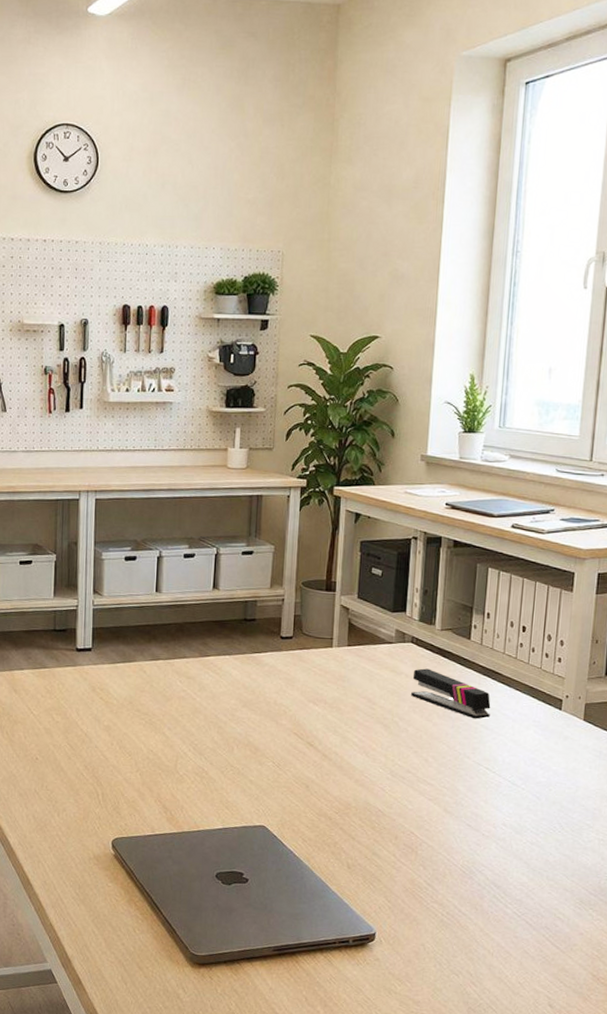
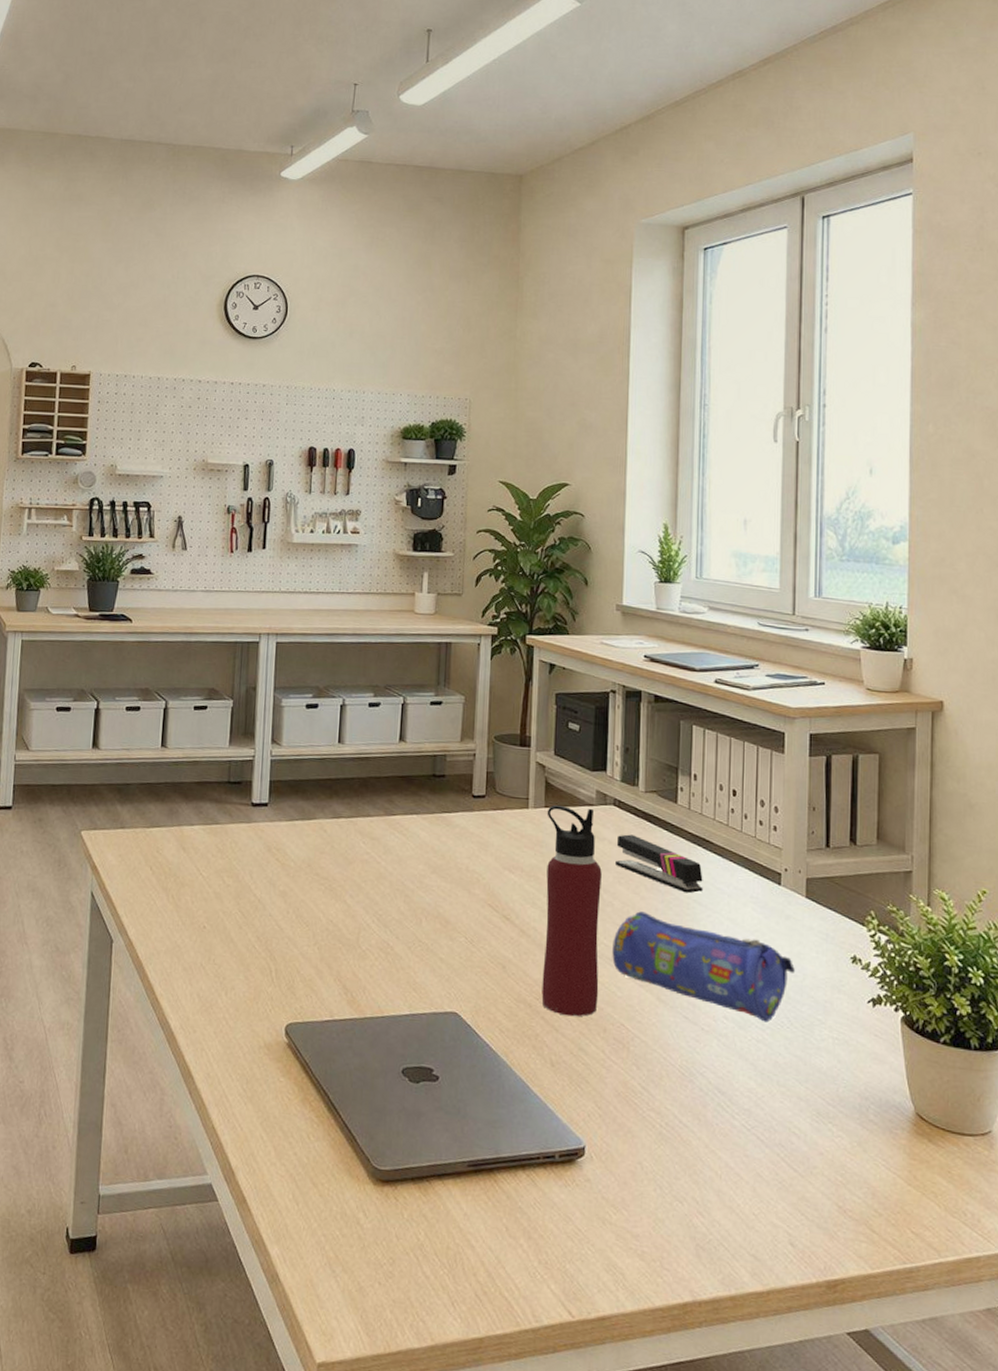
water bottle: none [340,643,398,827] -> present [541,804,602,1017]
pencil case: none [405,736,570,828] -> present [612,911,796,1023]

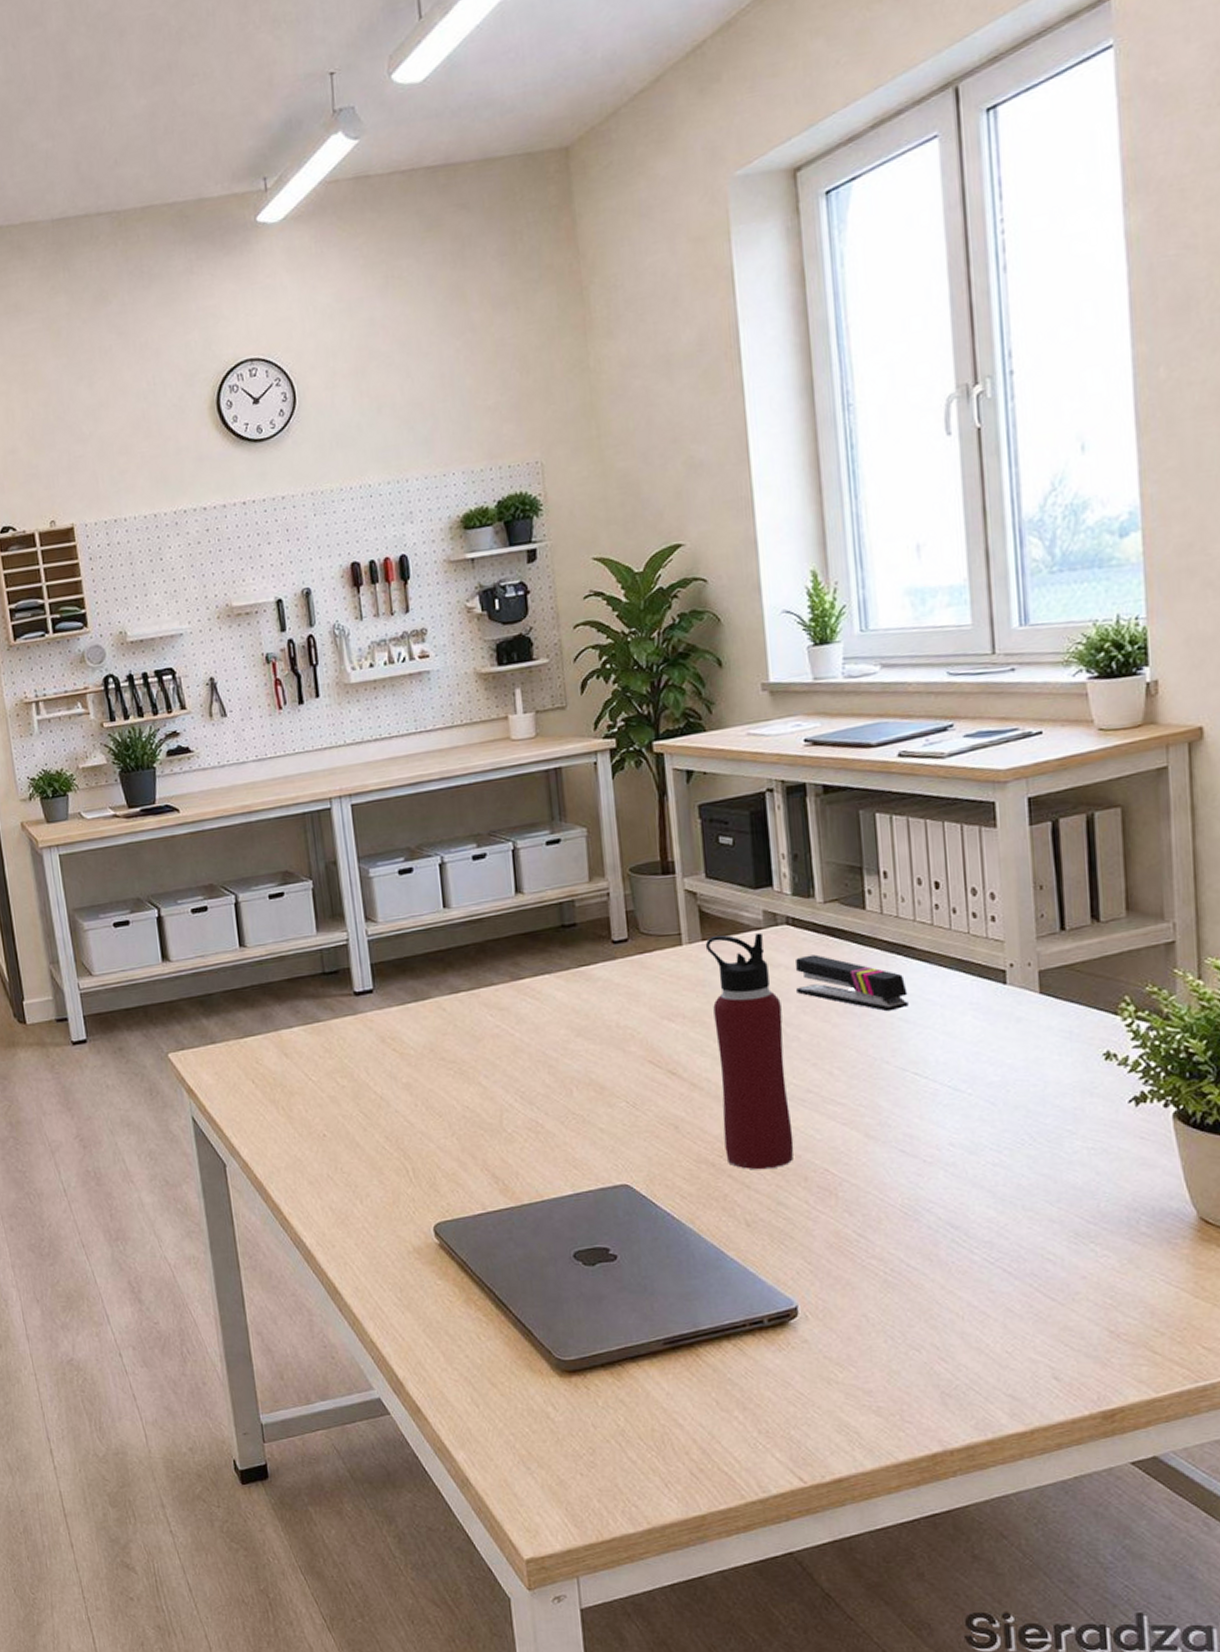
pencil case: present [612,911,796,1023] -> none [804,1040,1035,1143]

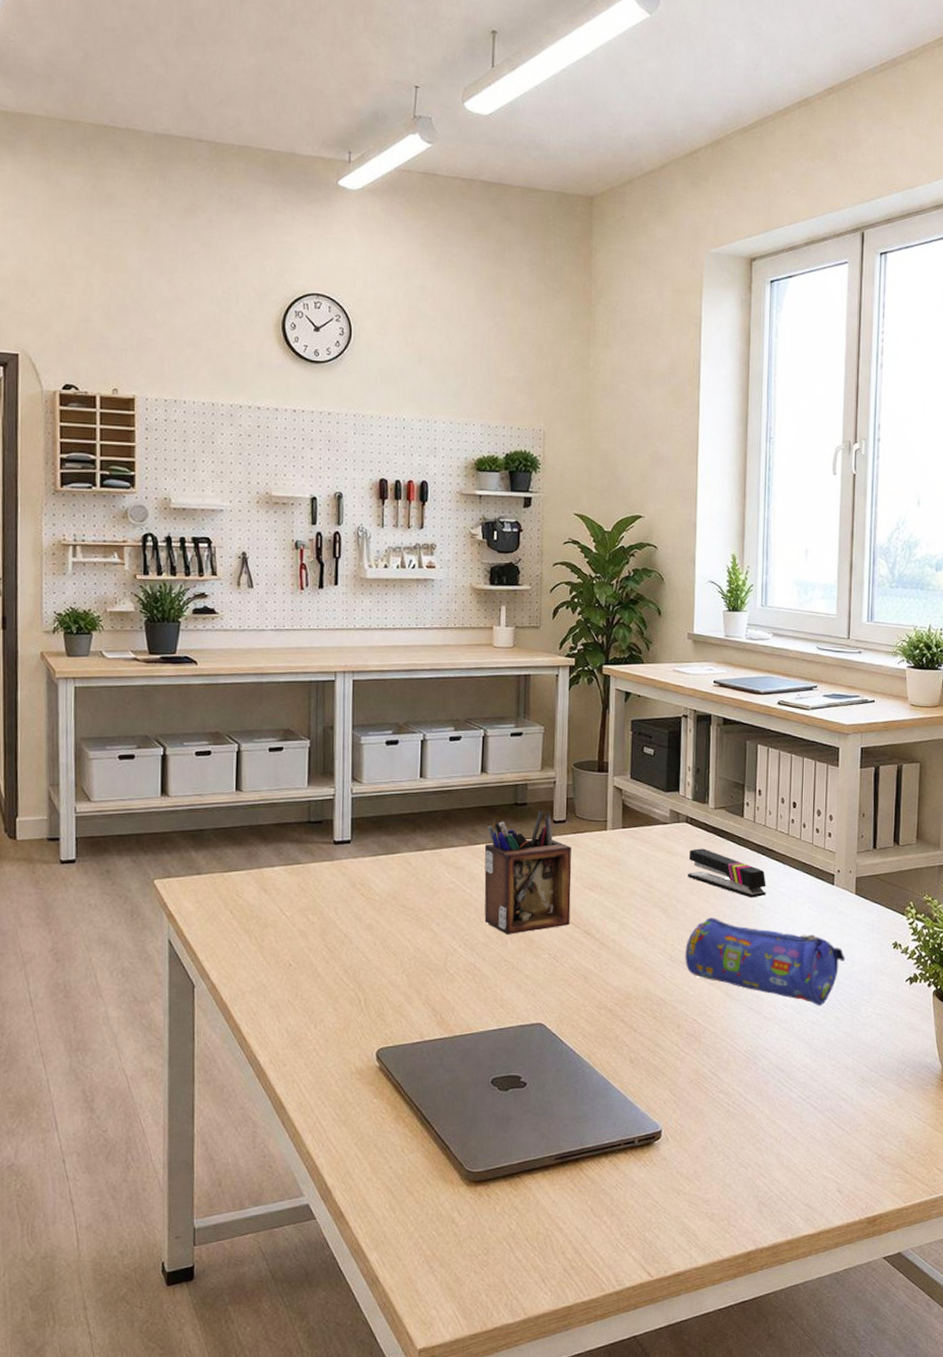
desk organizer: none [530,929,649,1082] -> present [484,810,572,934]
water bottle: present [705,932,794,1170] -> none [621,825,675,1017]
pencil case: none [804,1040,1035,1143] -> present [685,917,846,1006]

